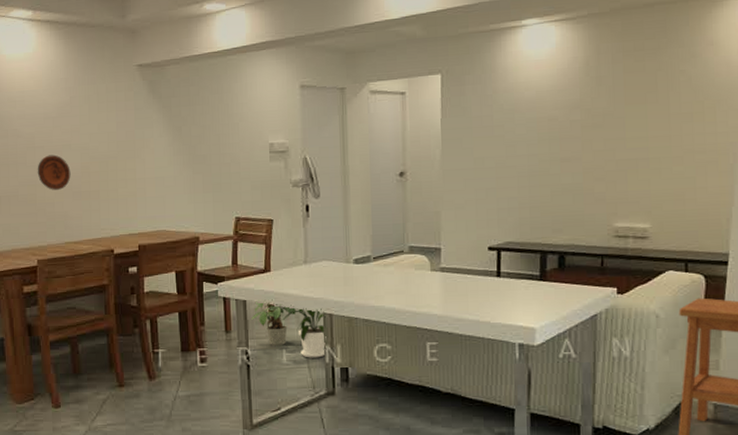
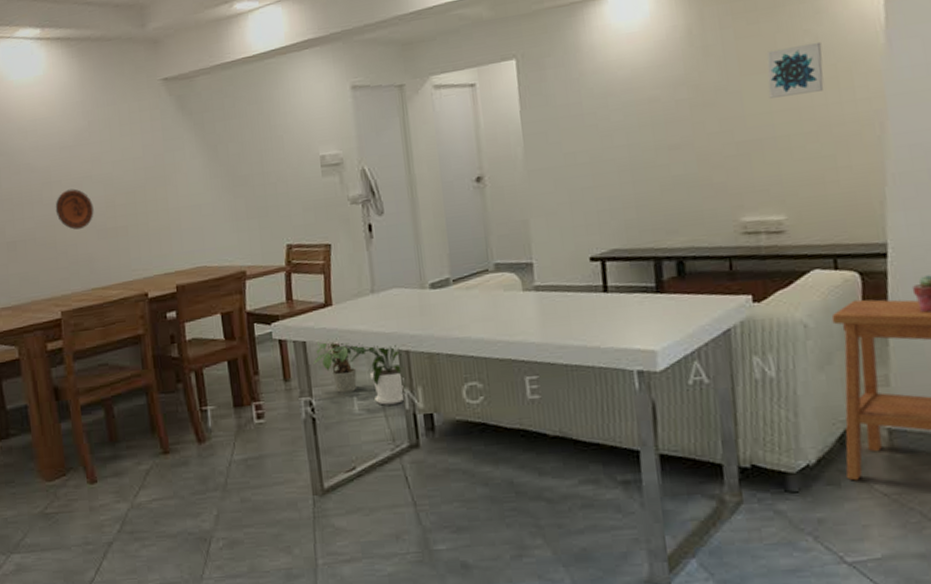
wall art: none [646,81,694,126] -> present [766,41,824,99]

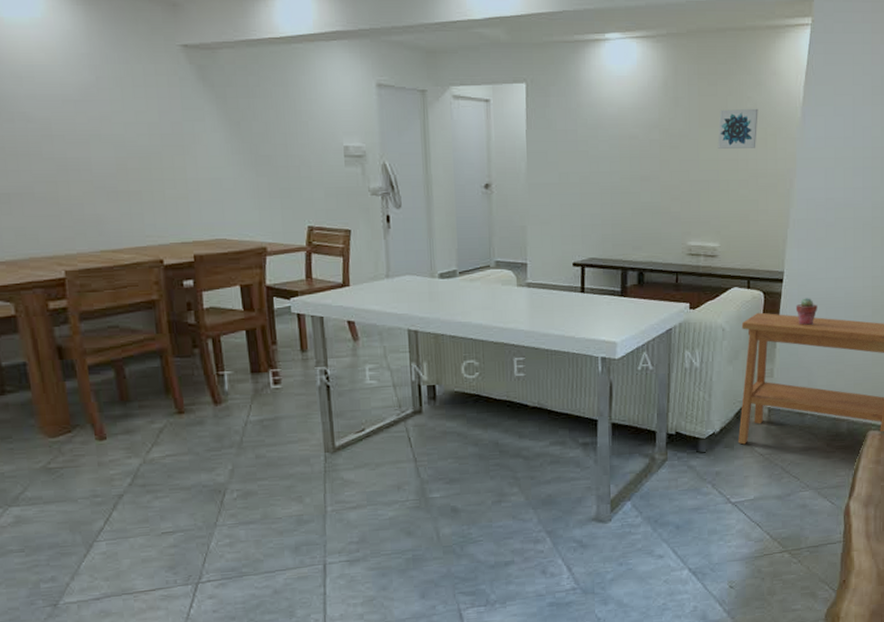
decorative plate: present [55,188,94,230] -> none [57,146,103,189]
potted plant: present [314,340,375,393] -> none [330,316,387,364]
house plant: present [332,343,406,405] -> none [348,321,413,377]

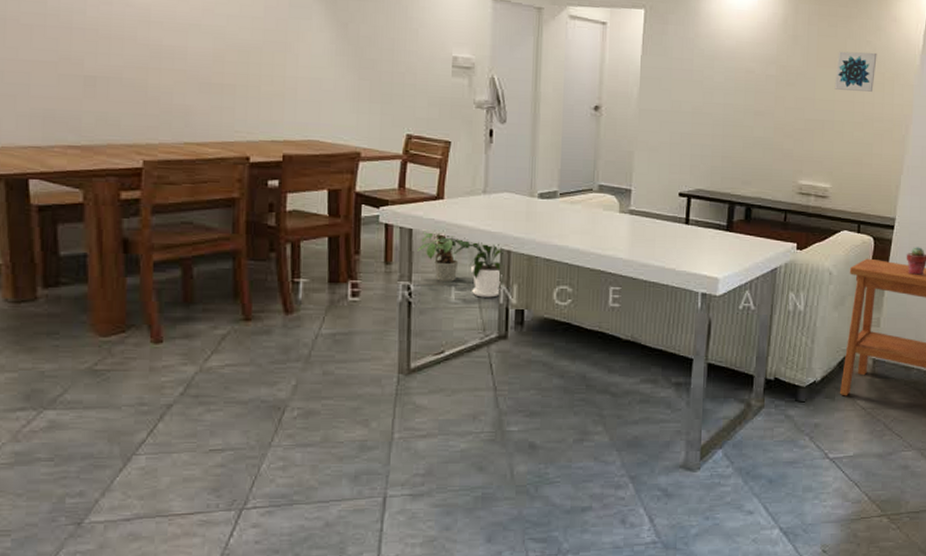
potted plant: none [330,316,387,364] -> present [417,229,480,282]
house plant: none [348,321,413,377] -> present [438,235,503,298]

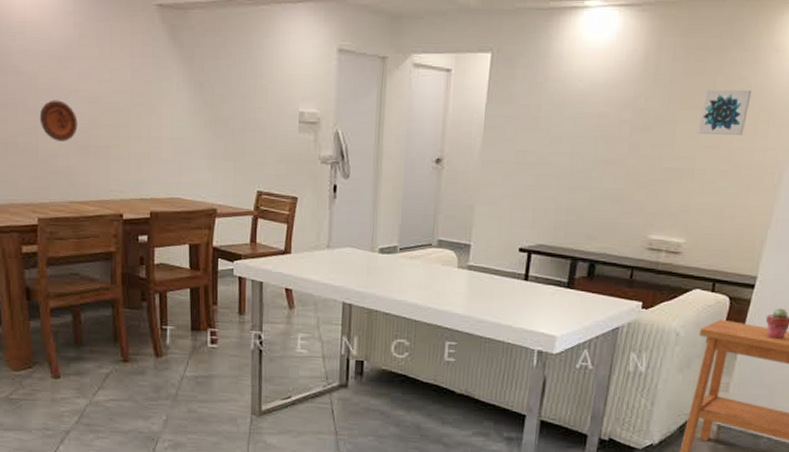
decorative plate: none [151,33,198,78] -> present [39,100,78,141]
potted plant: present [417,229,480,282] -> none [267,282,323,332]
house plant: present [438,235,503,298] -> none [286,288,345,349]

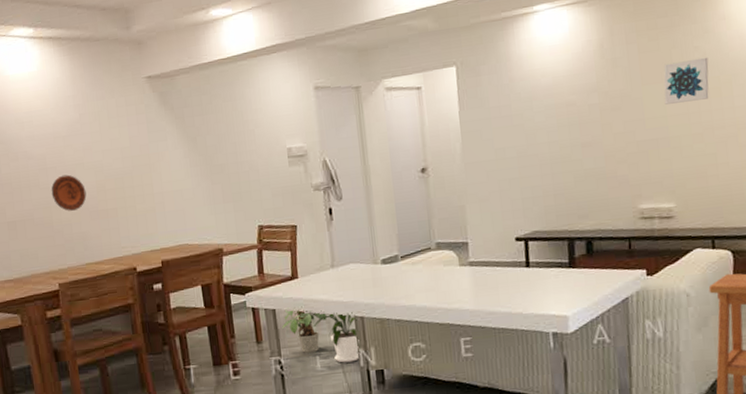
potted plant: none [267,282,323,332] -> present [282,308,335,353]
house plant: none [286,288,345,349] -> present [298,311,361,363]

